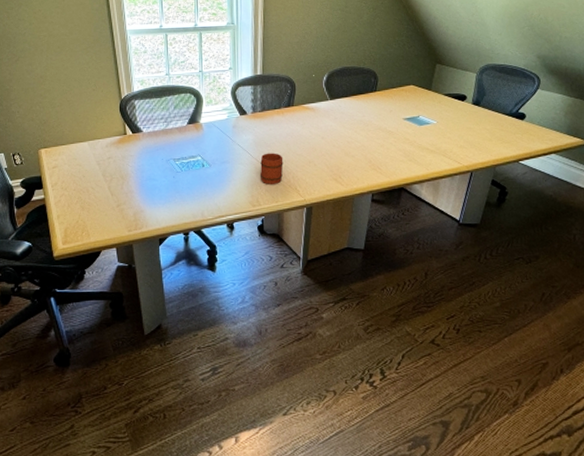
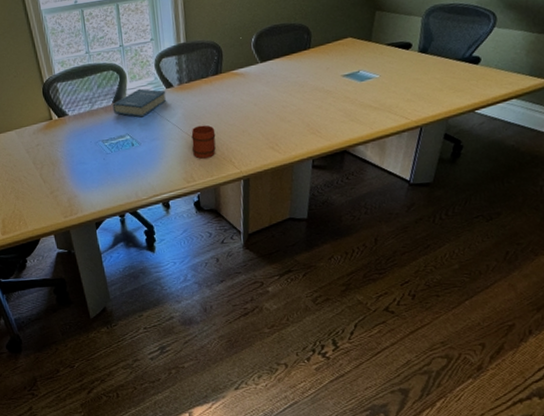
hardback book: none [187,113,240,140] -> present [112,88,166,118]

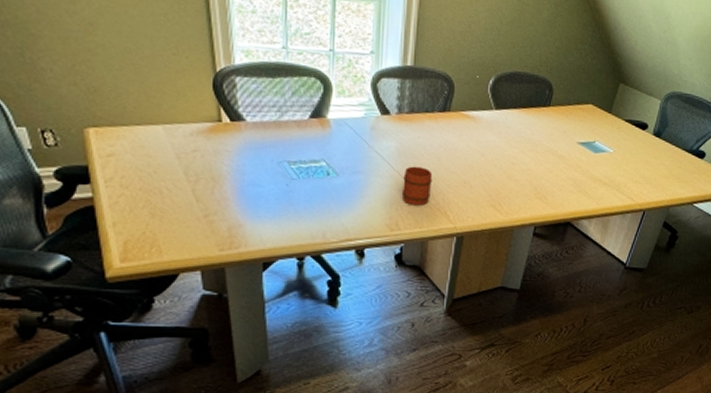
hardback book: present [112,88,166,118] -> none [308,107,380,143]

